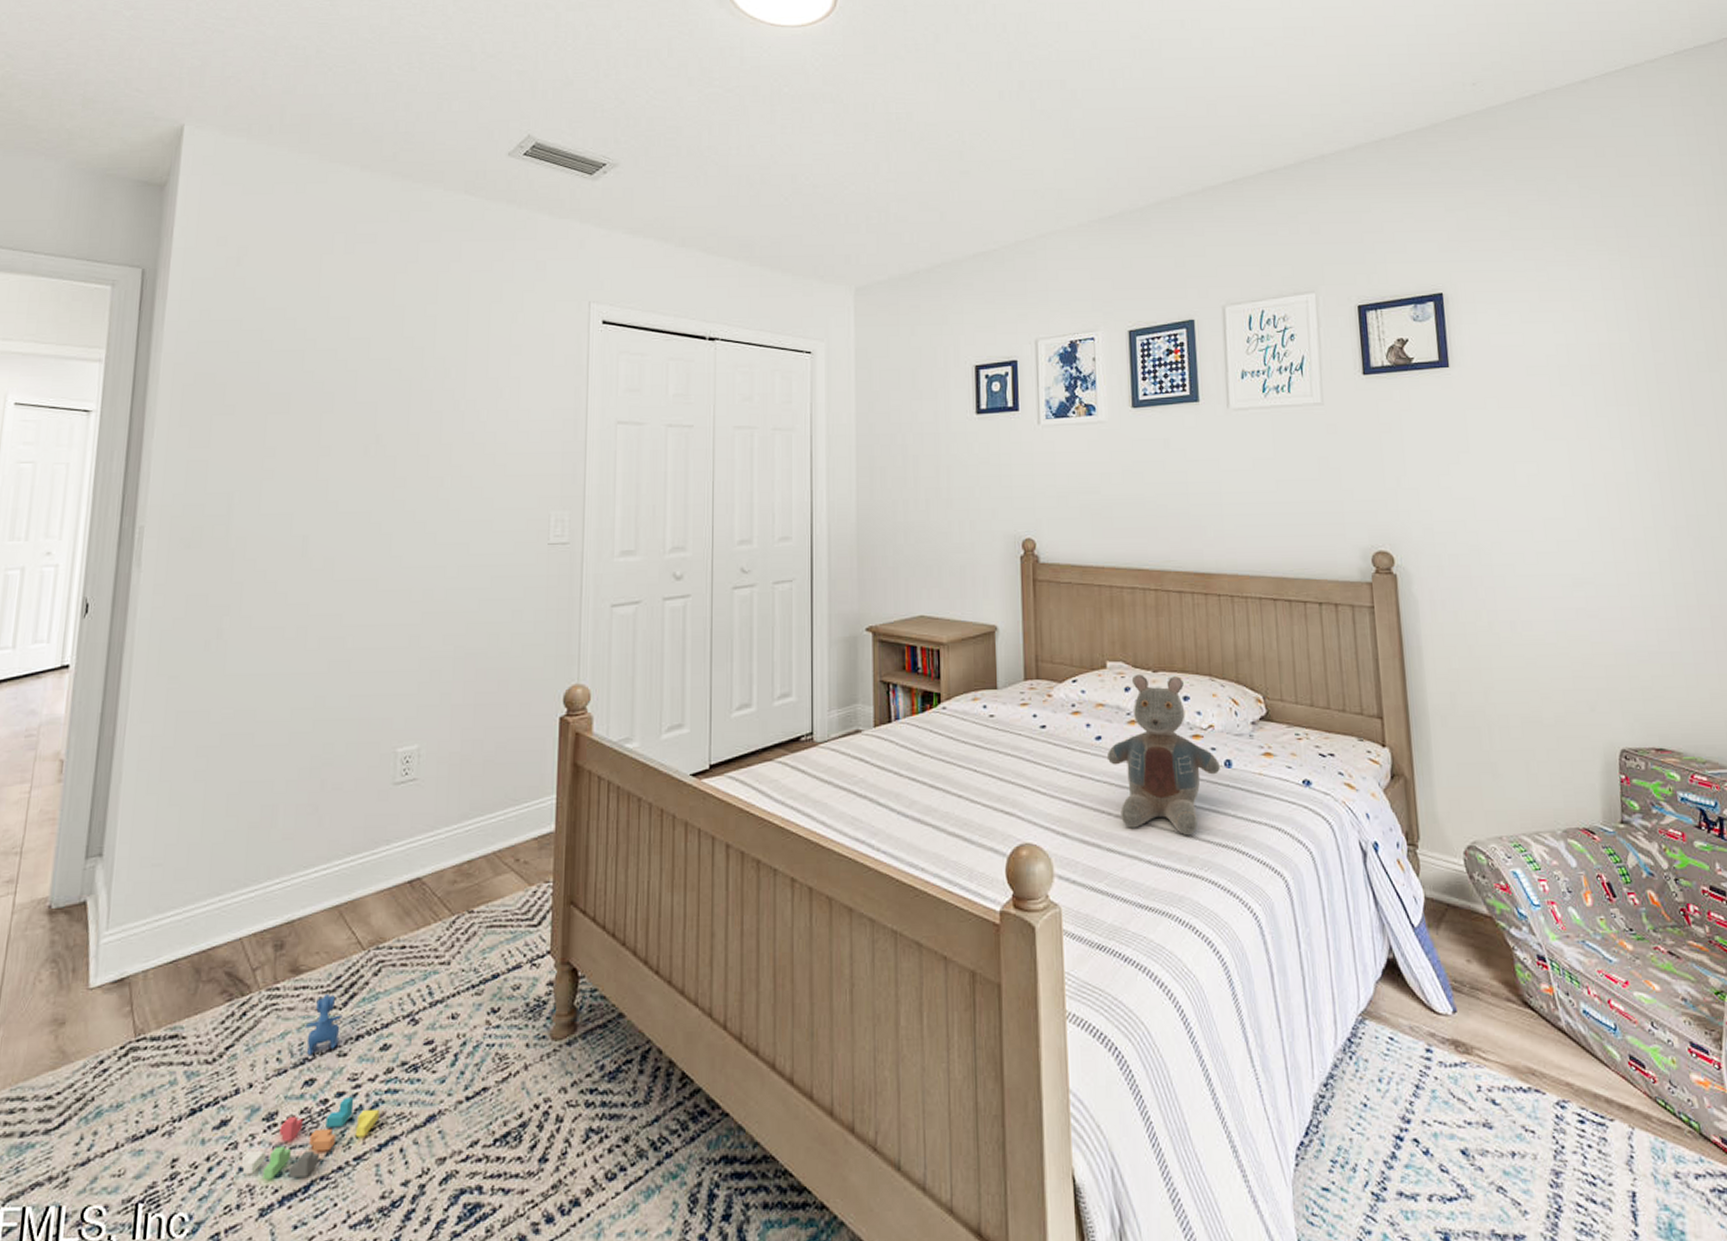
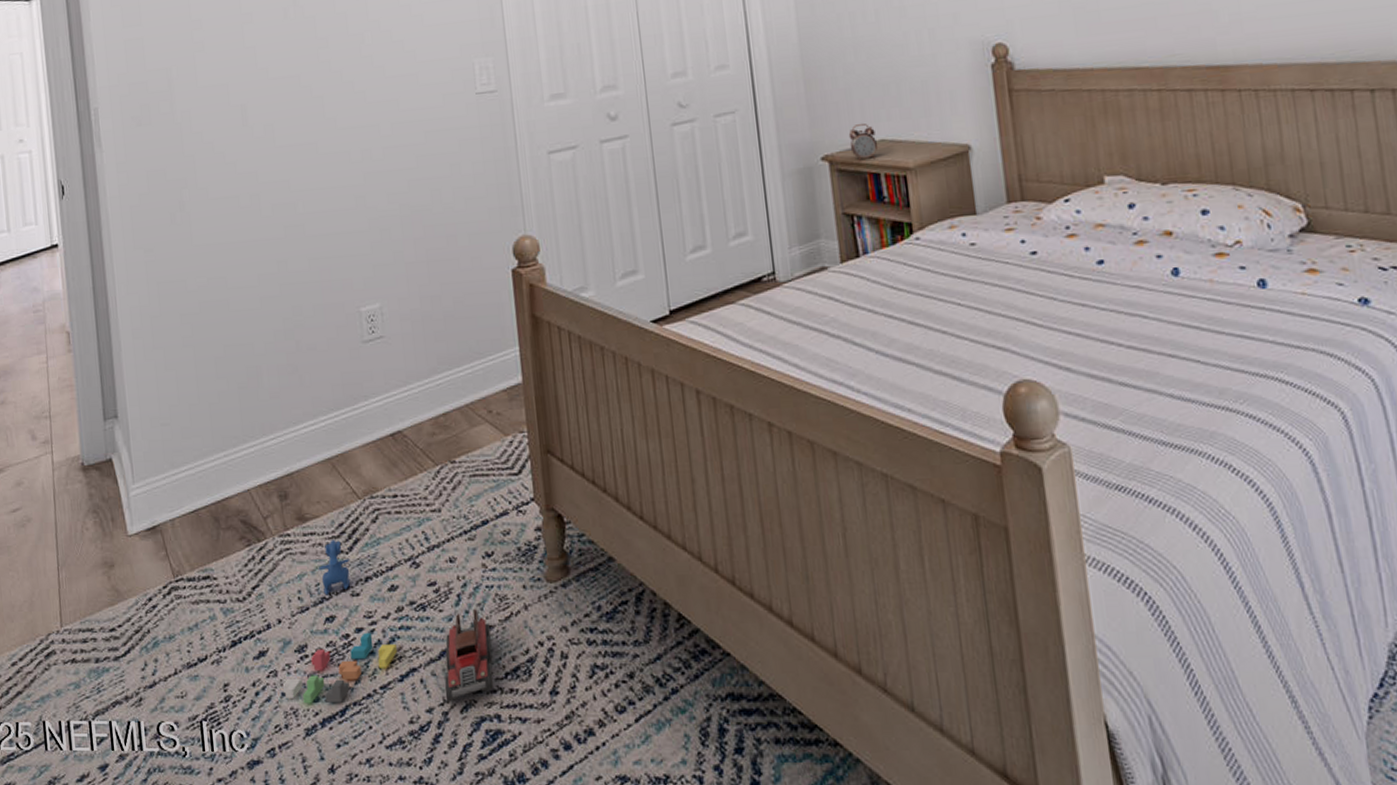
toy truck: none [425,1070,484,1174] -> present [444,609,494,702]
alarm clock: none [892,599,918,635] -> present [848,122,878,163]
stuffed animal: present [1106,674,1220,835] -> none [1111,188,1252,365]

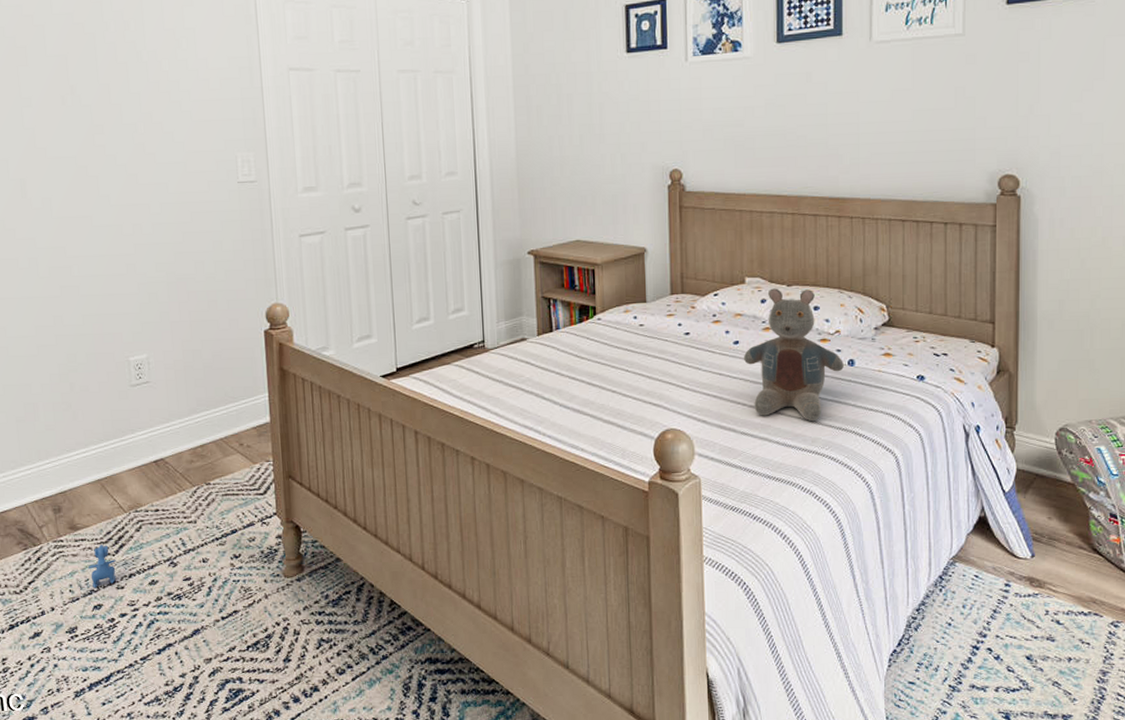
toy blocks: present [282,633,397,704] -> none [54,617,156,673]
toy truck: present [444,609,494,702] -> none [195,598,237,669]
alarm clock: present [848,122,878,163] -> none [551,226,574,257]
stuffed animal: none [1111,188,1252,365] -> present [743,288,844,421]

